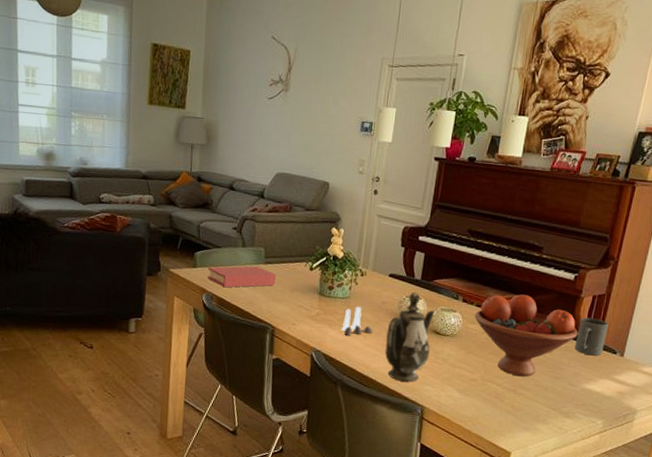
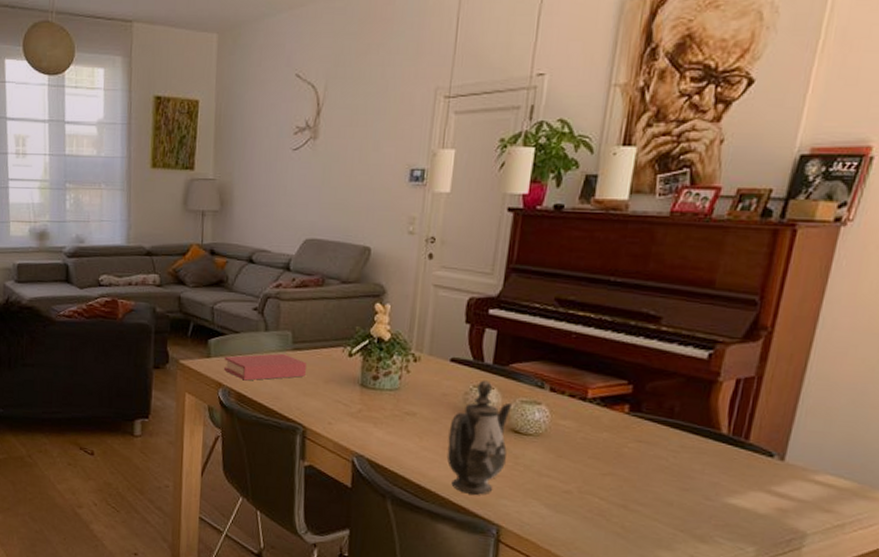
salt and pepper shaker set: present [341,307,373,336] -> none [390,400,431,437]
fruit bowl: present [474,294,578,377] -> none [566,380,716,488]
mug: present [575,317,609,356] -> none [711,408,761,460]

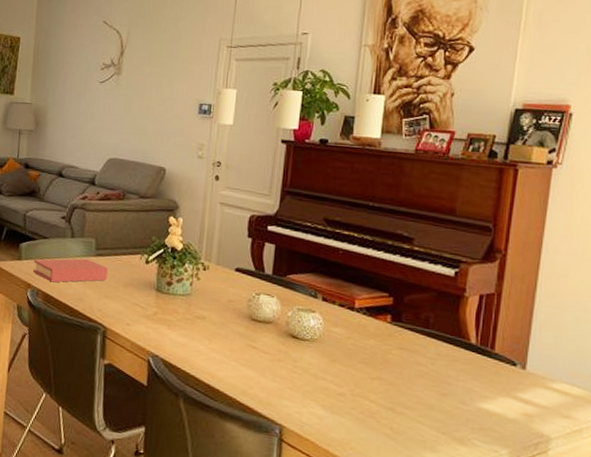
teapot: present [446,380,513,495] -> none [233,289,291,396]

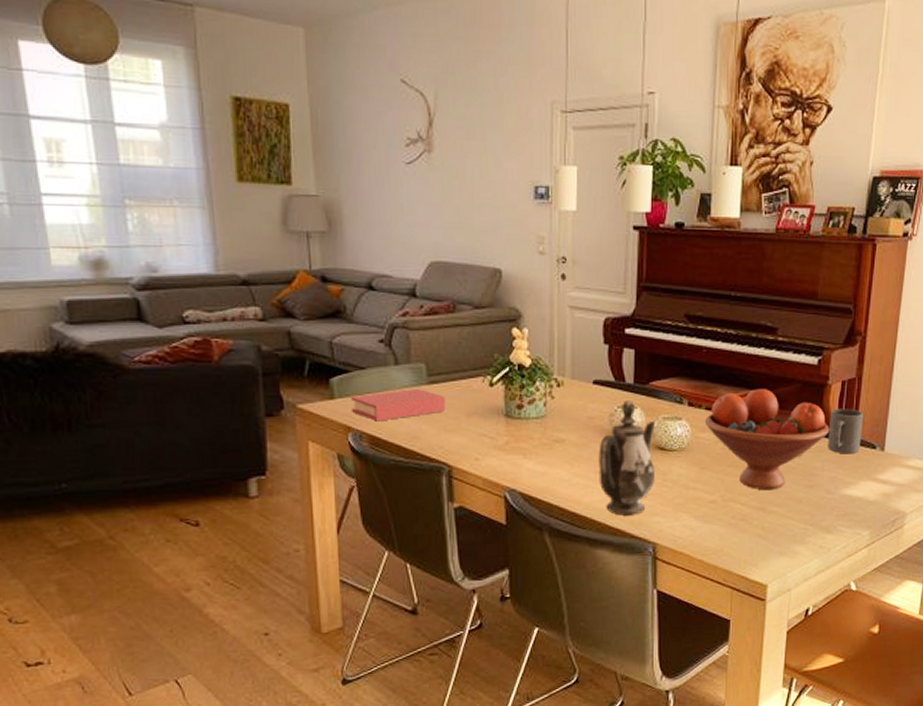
teapot: none [233,289,291,396] -> present [599,400,656,516]
fruit bowl: none [337,292,466,392] -> present [704,389,830,489]
mug: none [463,320,502,368] -> present [828,408,863,454]

